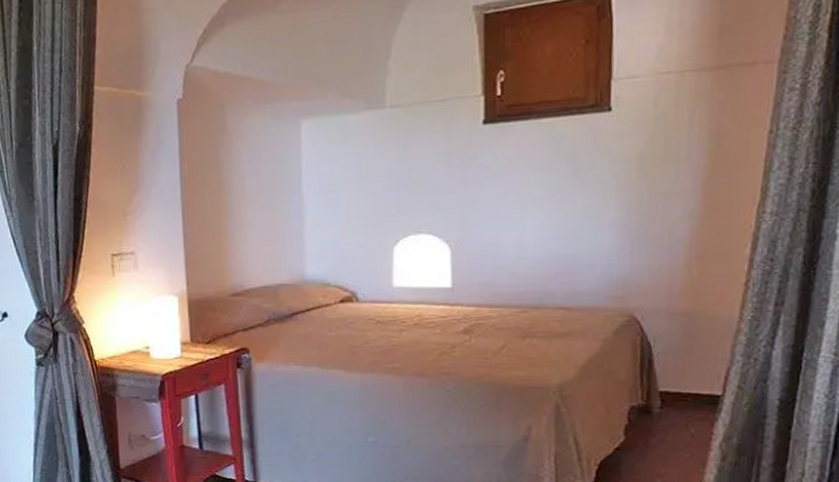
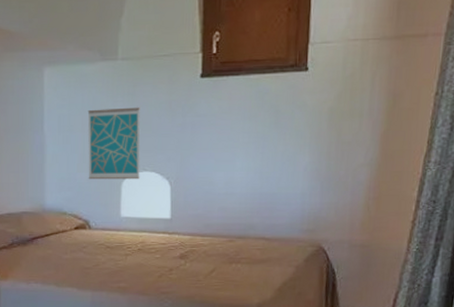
wall art: none [352,161,414,246] -> present [87,107,141,180]

